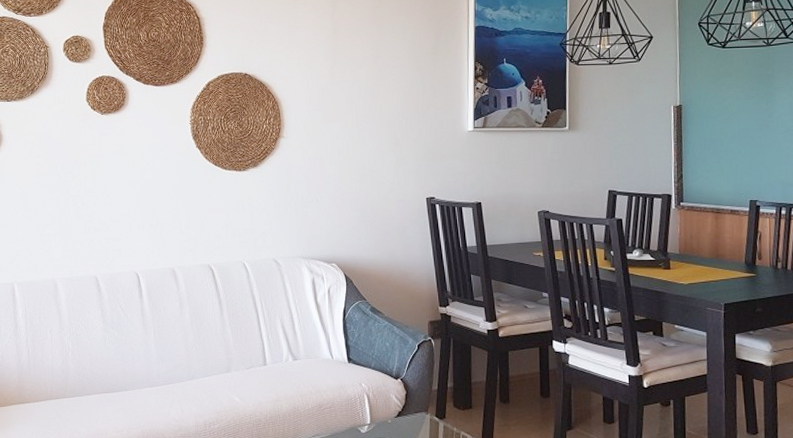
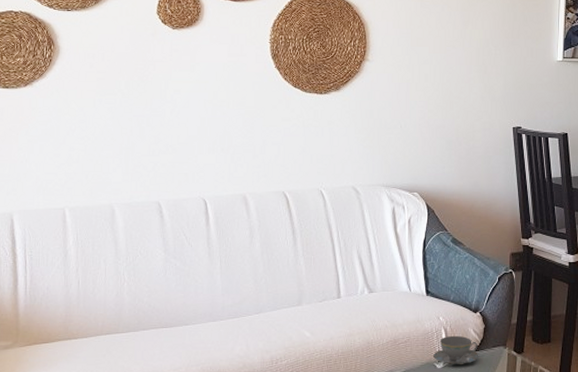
teacup: none [356,401,401,429] -> present [432,335,478,364]

